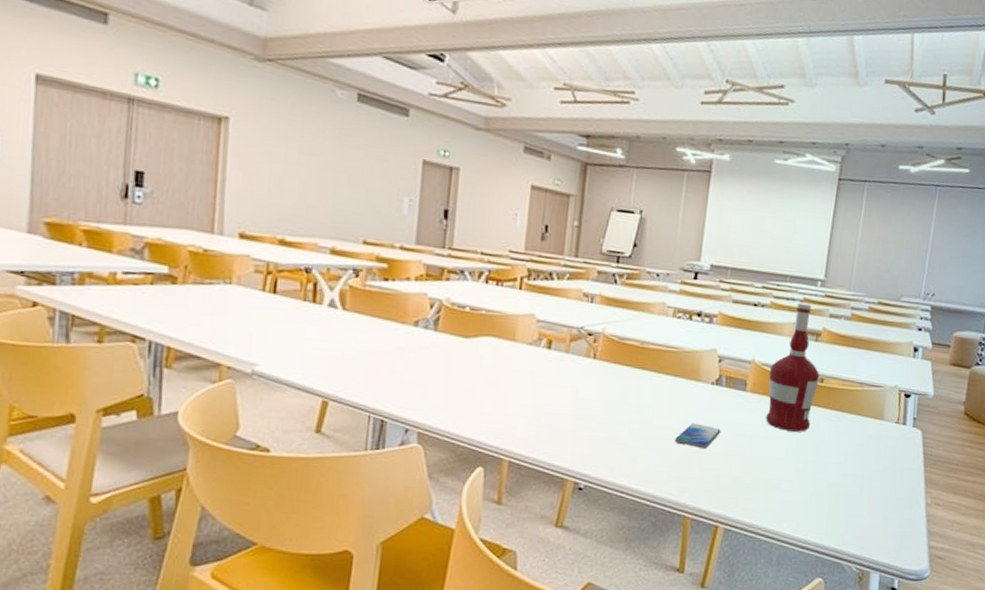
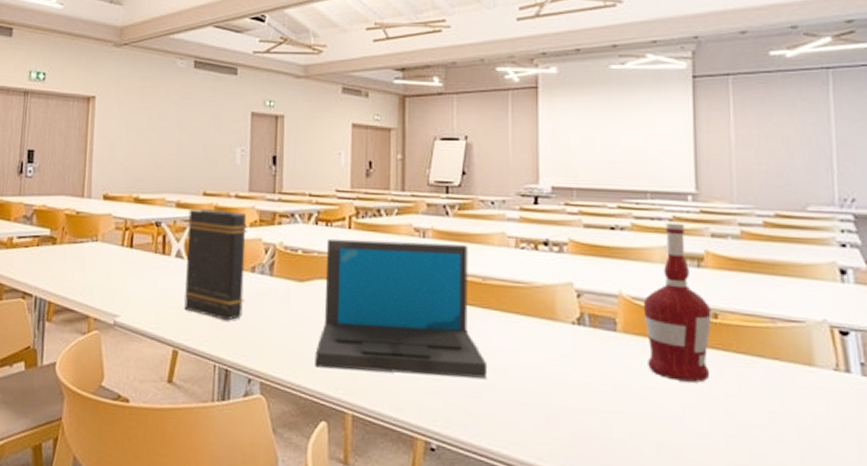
book: none [337,258,413,373] -> present [184,209,248,321]
laptop: none [475,297,637,429] -> present [315,238,488,378]
smartphone: present [674,423,721,449] -> none [536,371,592,404]

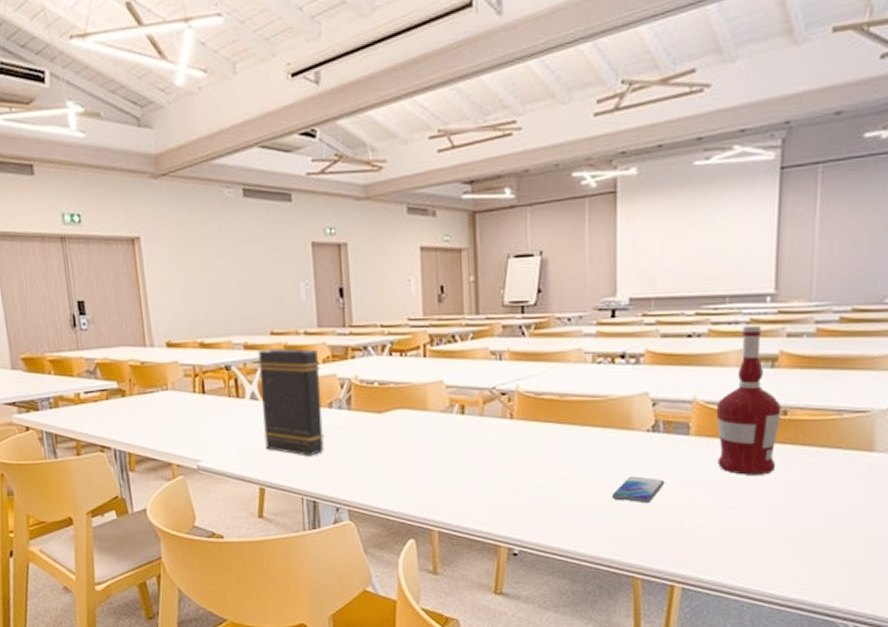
laptop: present [315,238,488,378] -> none [399,364,566,492]
smartphone: none [536,371,592,404] -> present [612,476,665,504]

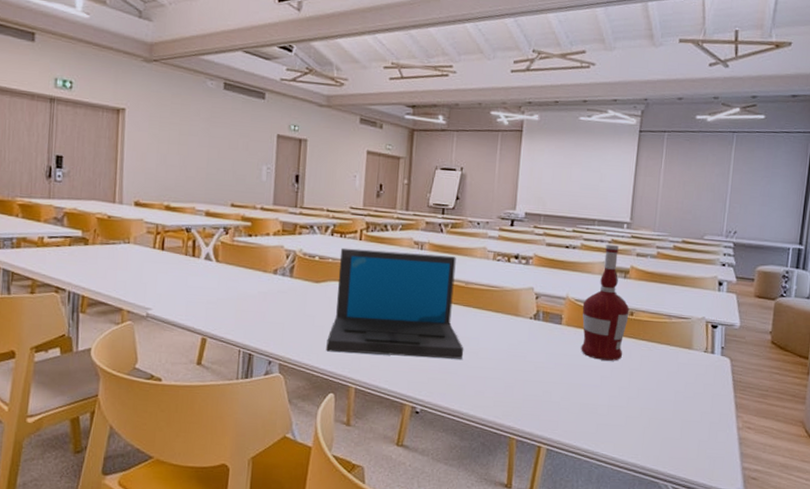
book: present [258,348,325,456] -> none [212,218,272,314]
laptop: none [399,364,566,492] -> present [326,247,464,359]
smartphone: present [612,476,665,504] -> none [499,353,540,377]

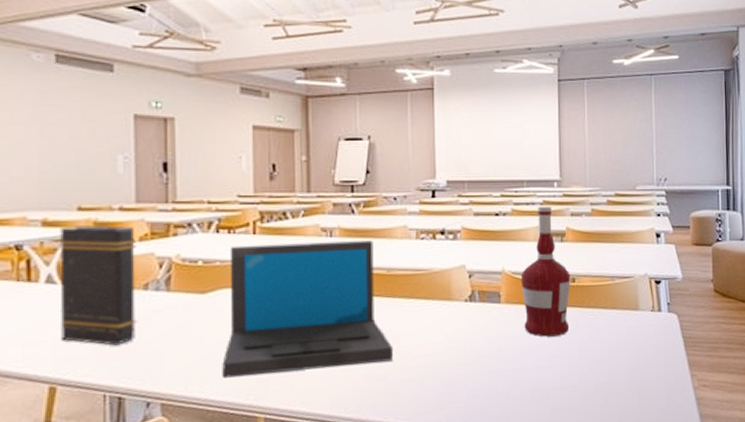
book: none [212,218,272,314] -> present [59,225,137,346]

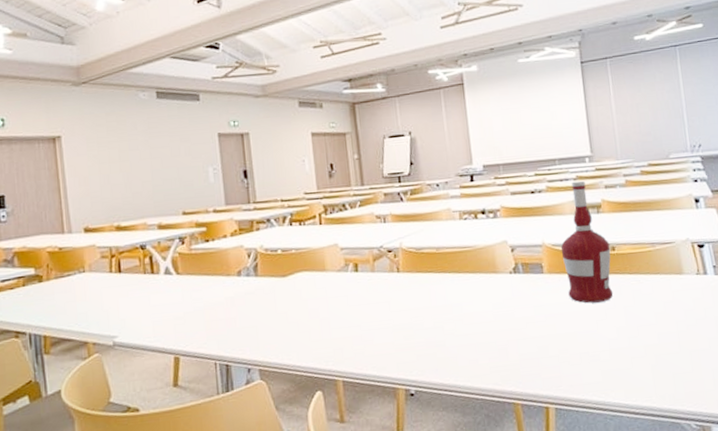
book: present [59,225,137,346] -> none [171,224,235,323]
laptop: present [222,240,394,378] -> none [302,224,449,348]

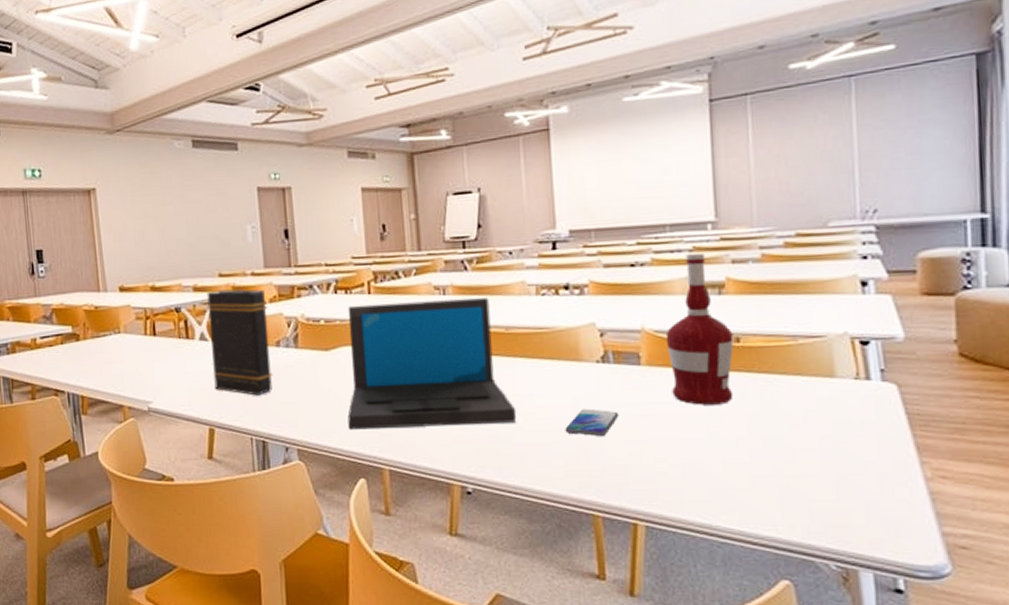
book: none [171,224,235,323] -> present [207,289,273,396]
laptop: none [302,224,449,348] -> present [347,298,517,430]
smartphone: none [488,312,530,336] -> present [565,408,619,437]

